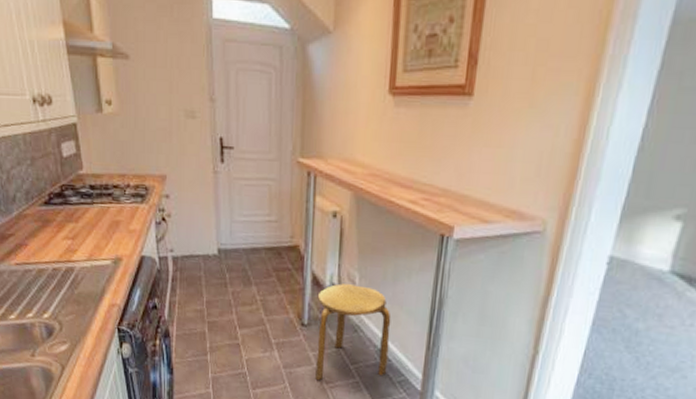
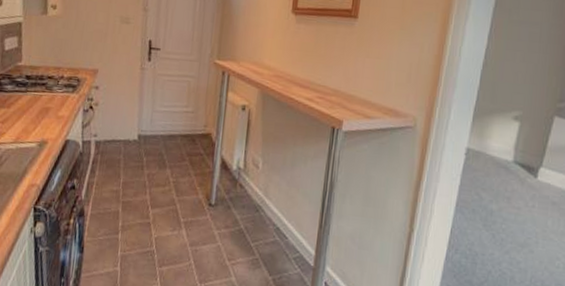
stool: present [315,283,391,381] -> none [219,168,289,258]

